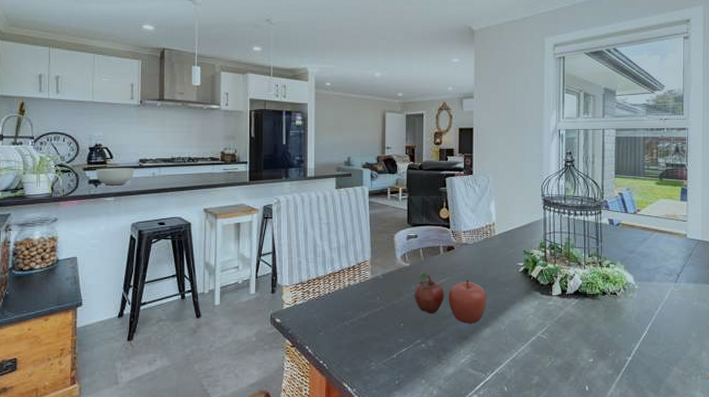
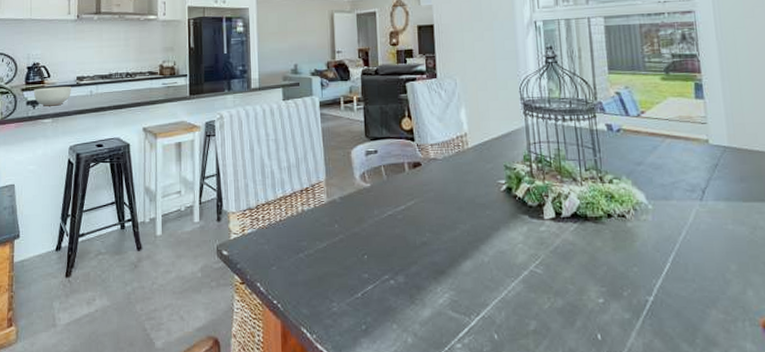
fruit: present [414,270,445,314] -> none [377,192,414,244]
fruit: present [448,279,487,324] -> none [417,201,465,255]

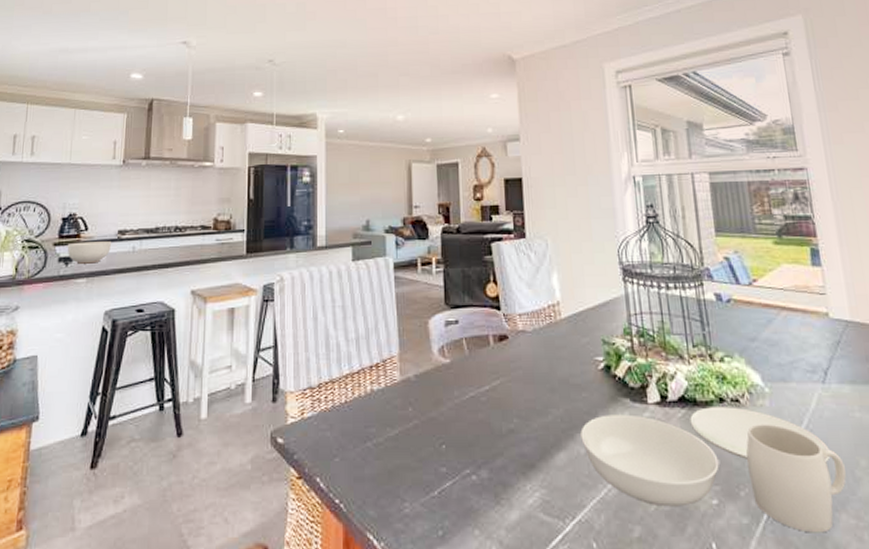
bowl: none [484,228,606,305] -> present [580,414,719,507]
plate: none [581,221,705,267] -> present [690,407,831,462]
mug: none [629,235,718,326] -> present [746,424,847,533]

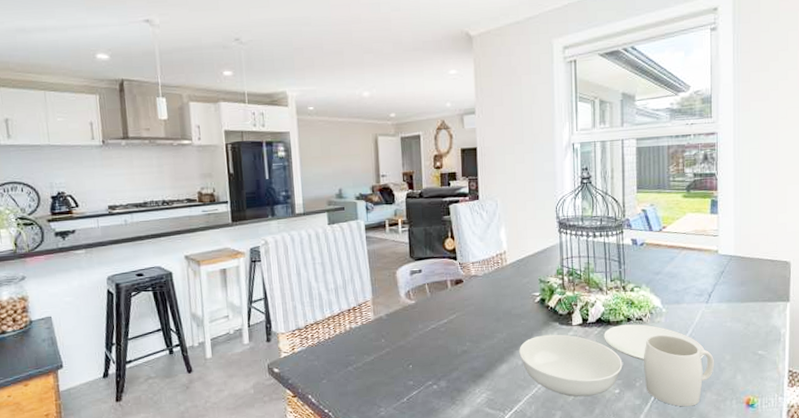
bowl: present [67,241,112,264] -> none [61,216,104,237]

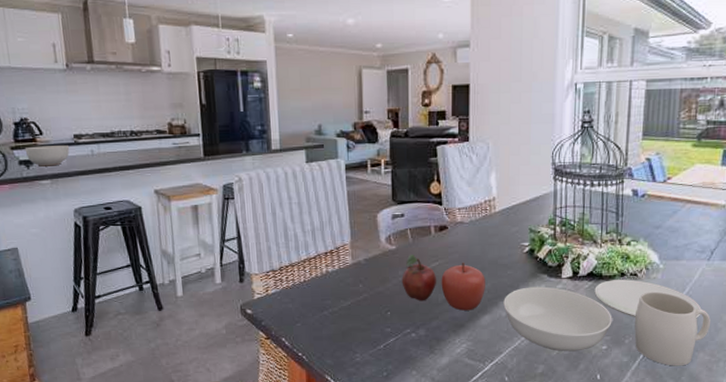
bowl: none [61,216,104,237] -> present [24,145,70,167]
fruit: none [421,307,456,354] -> present [401,254,437,301]
fruit: none [459,313,501,361] -> present [441,262,485,311]

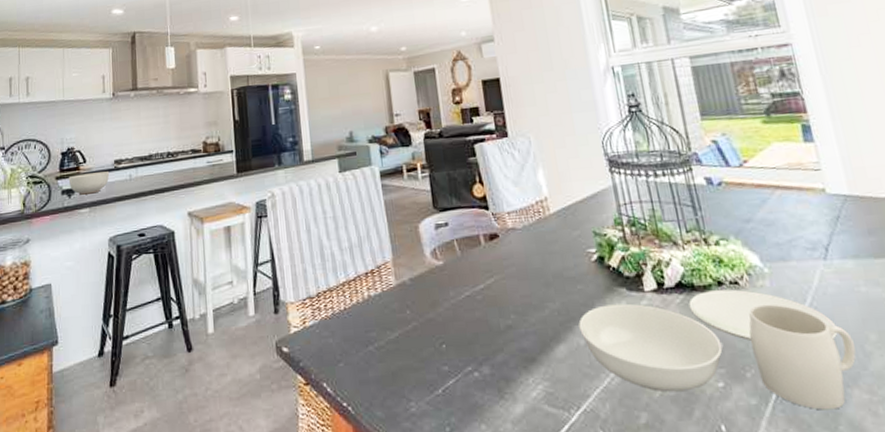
fruit: present [401,254,437,301] -> none [454,269,496,329]
fruit: present [441,262,485,311] -> none [499,276,555,340]

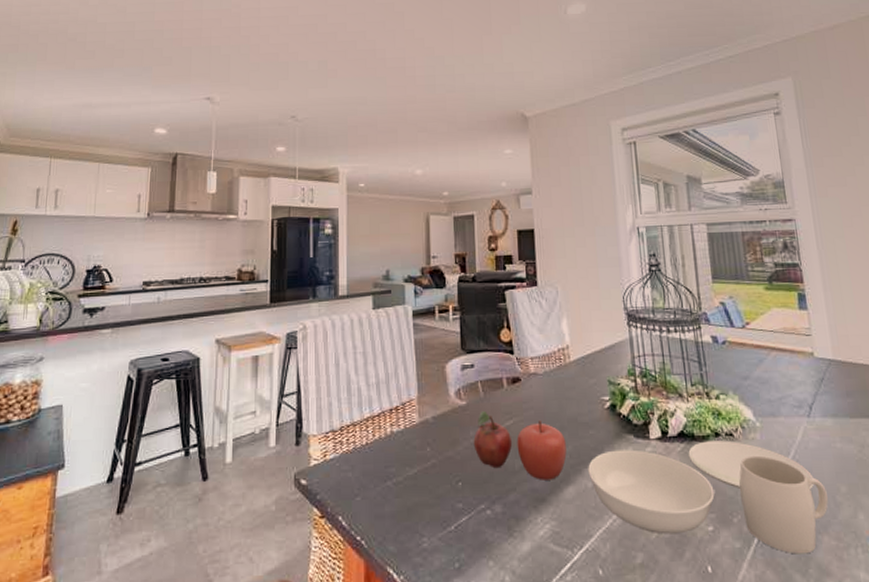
bowl: present [68,171,110,195] -> none [91,292,137,315]
fruit: none [454,269,496,329] -> present [473,410,513,469]
fruit: none [499,276,555,340] -> present [516,420,567,480]

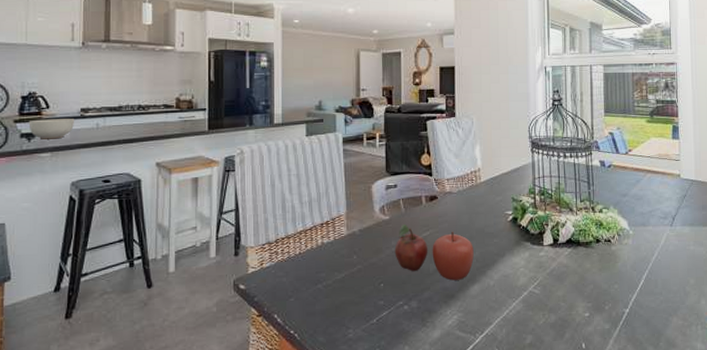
bowl: none [91,292,137,315] -> present [28,119,75,139]
bowl: present [588,449,715,535] -> none [491,254,592,321]
plate: present [688,440,815,489] -> none [574,245,671,283]
mug: present [738,455,829,555] -> none [612,257,679,332]

